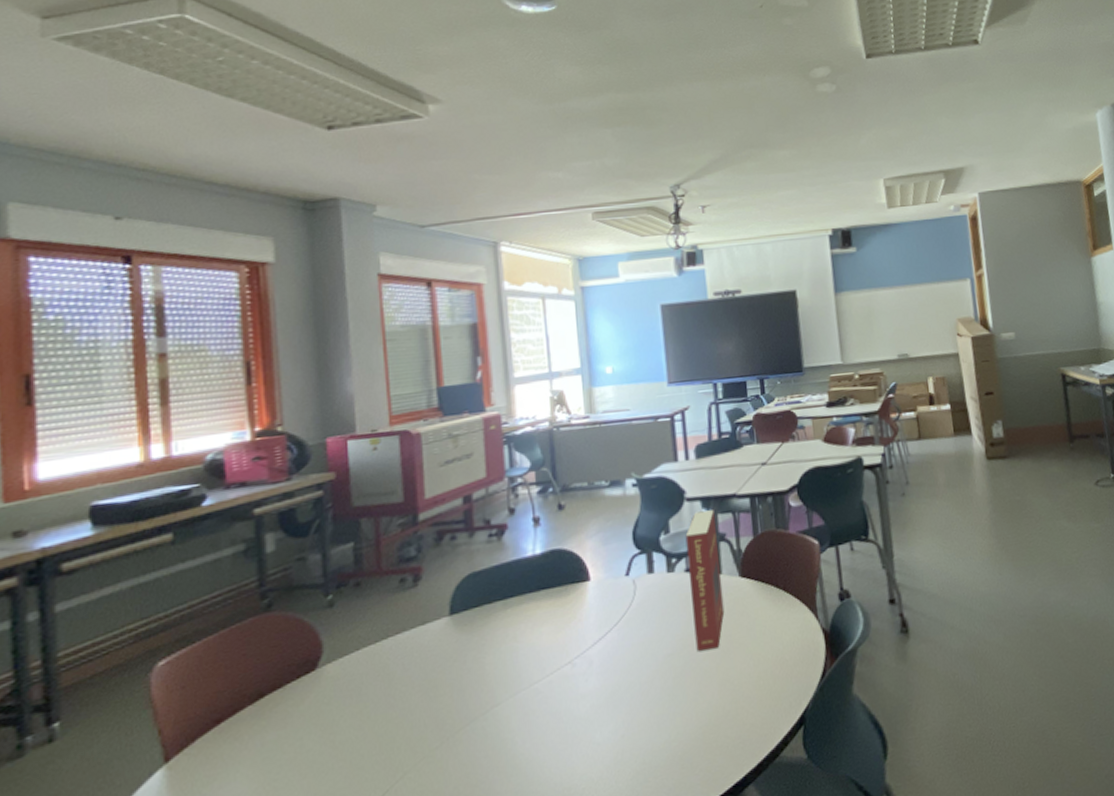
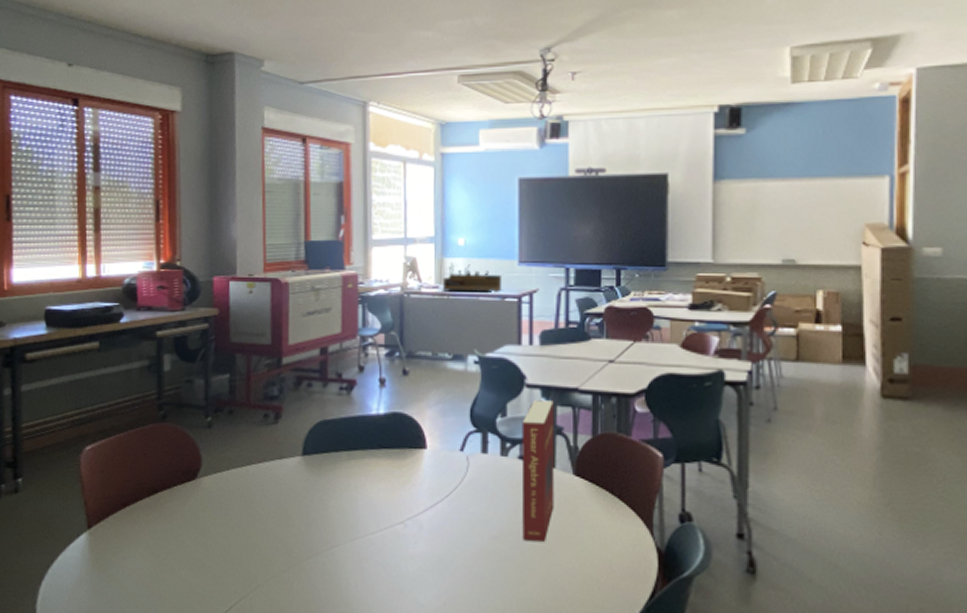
desk organizer: none [593,390,653,421] -> present [443,262,501,294]

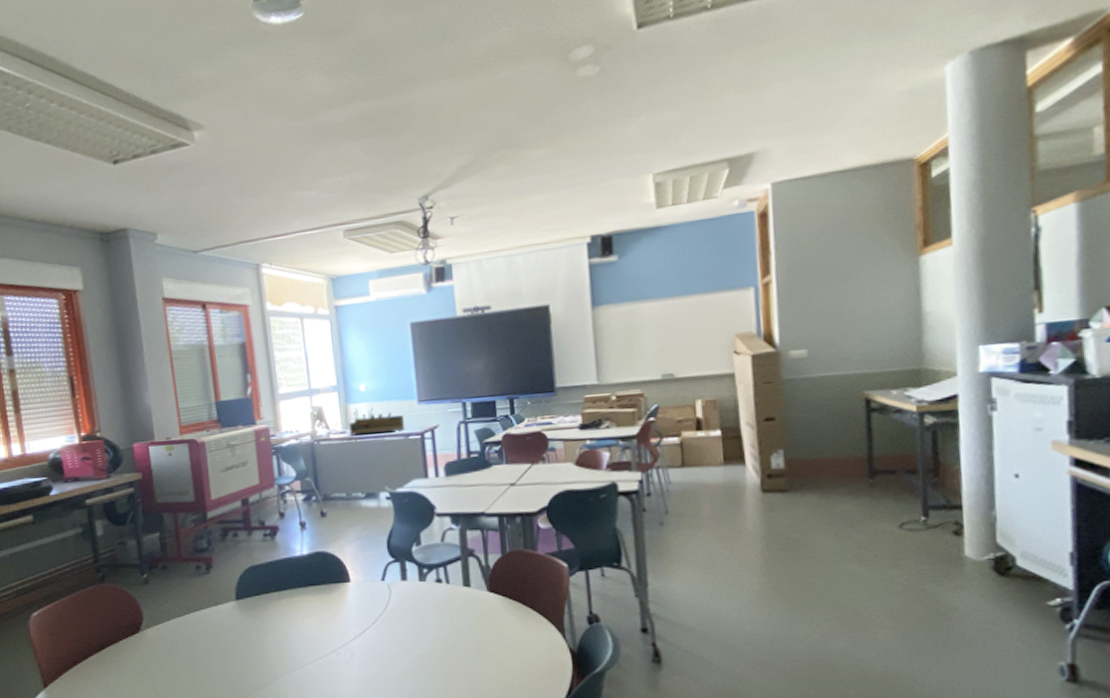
book: present [521,400,555,542] -> none [435,526,473,655]

